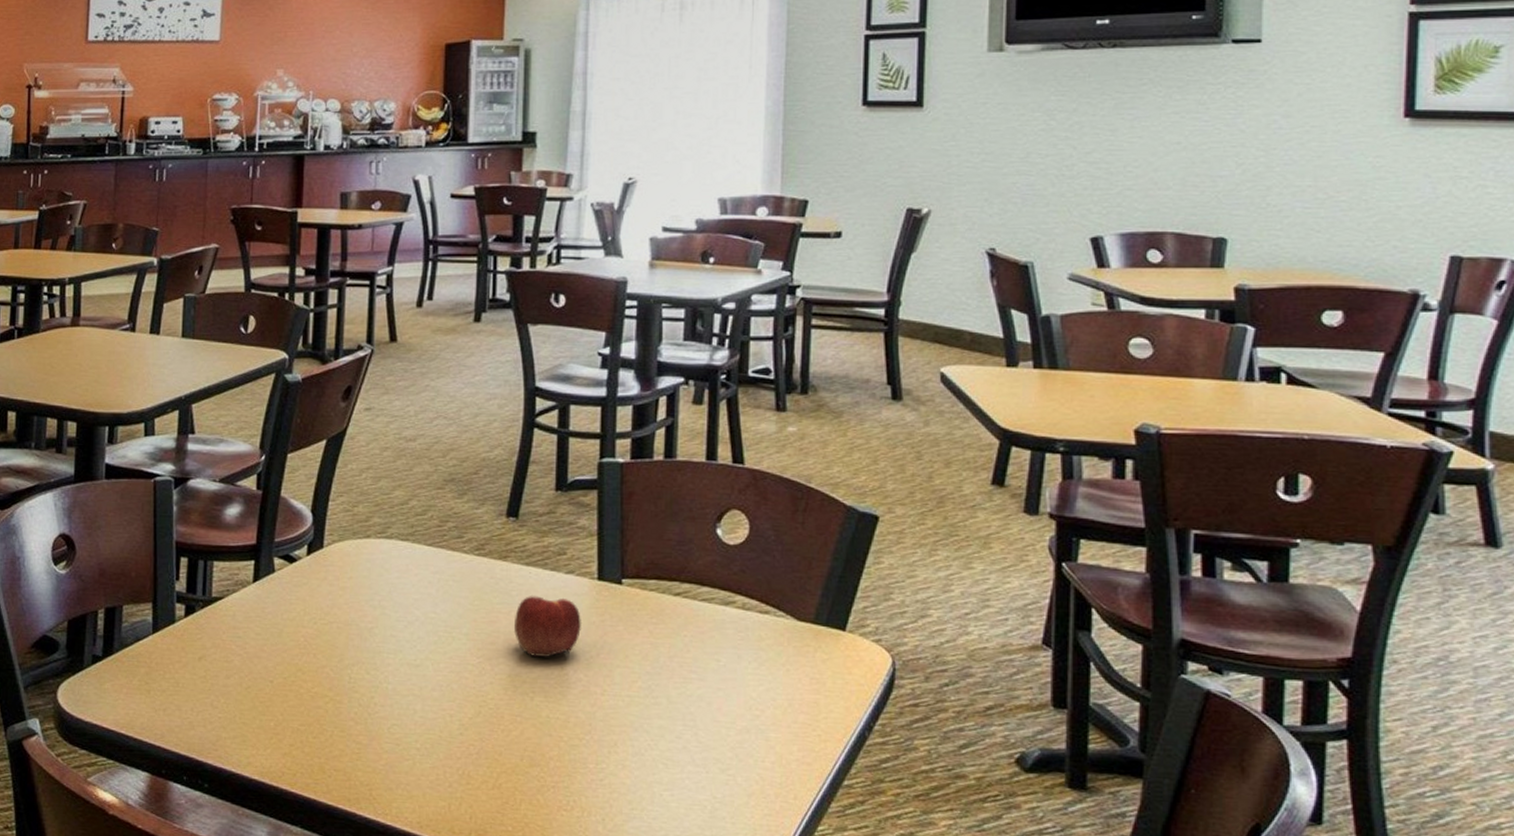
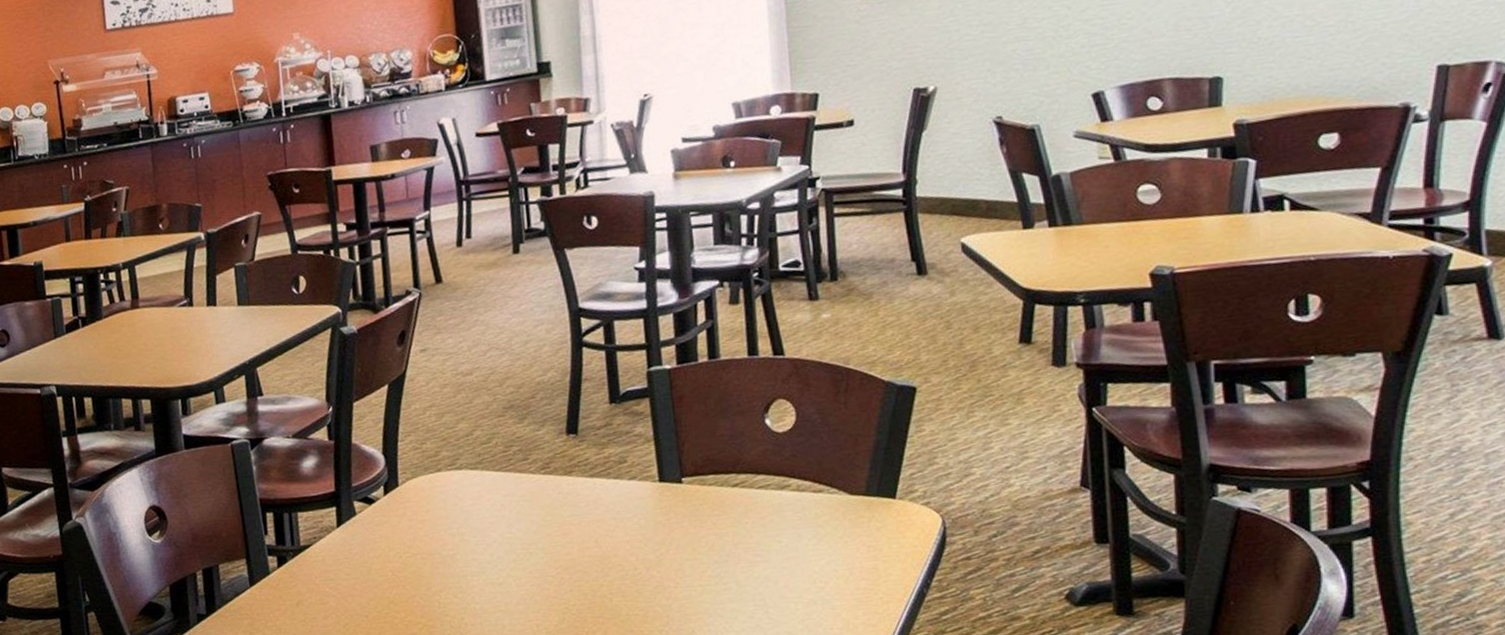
apple: present [513,596,582,658] -> none [585,502,650,562]

